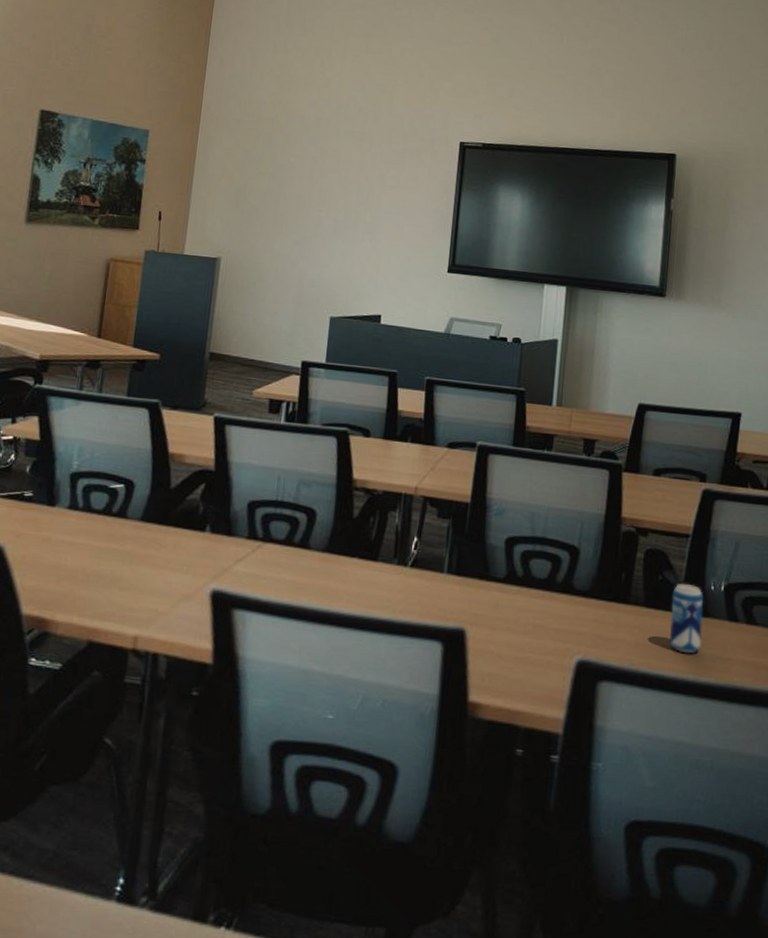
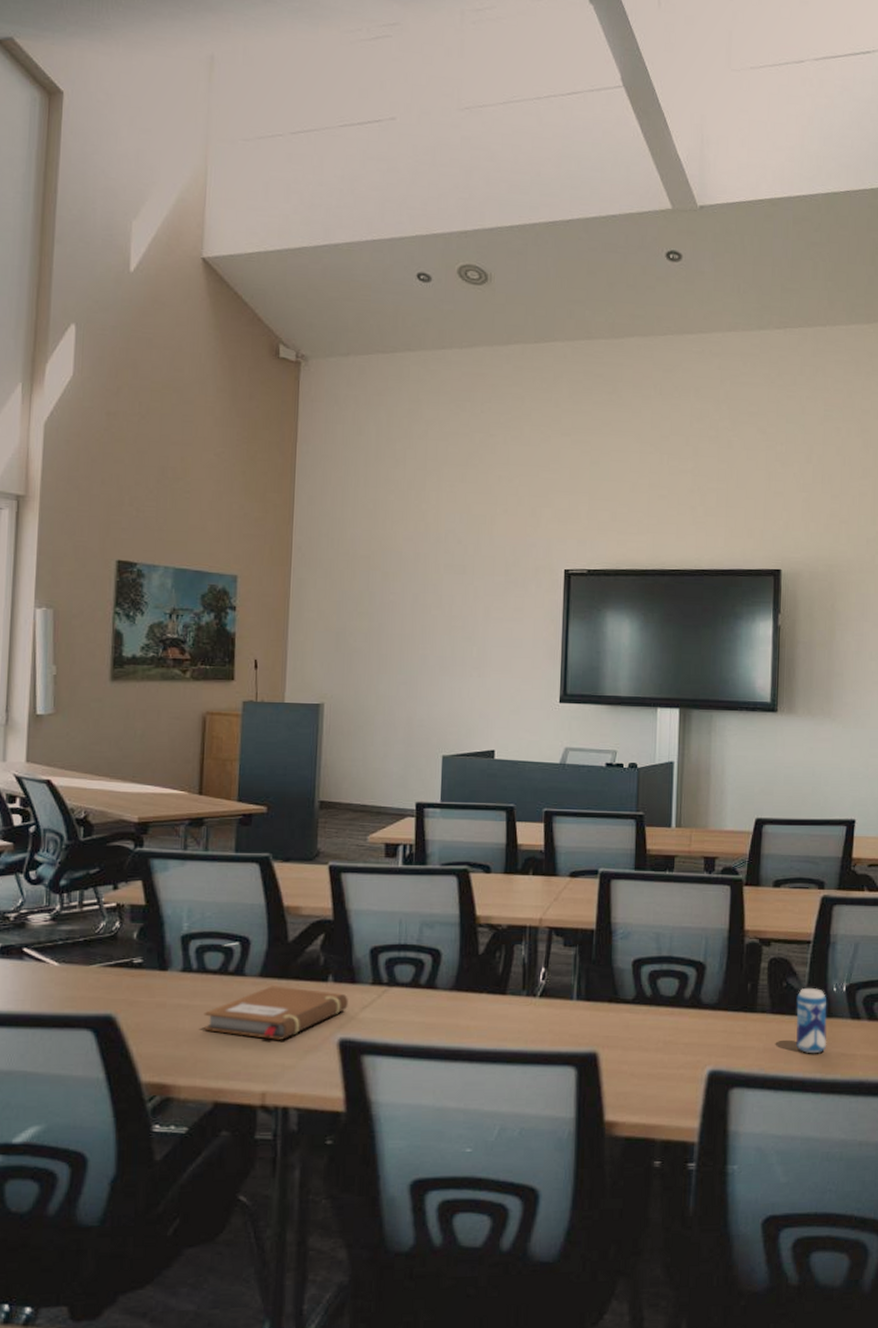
notebook: none [83,530,224,586] -> present [203,986,348,1040]

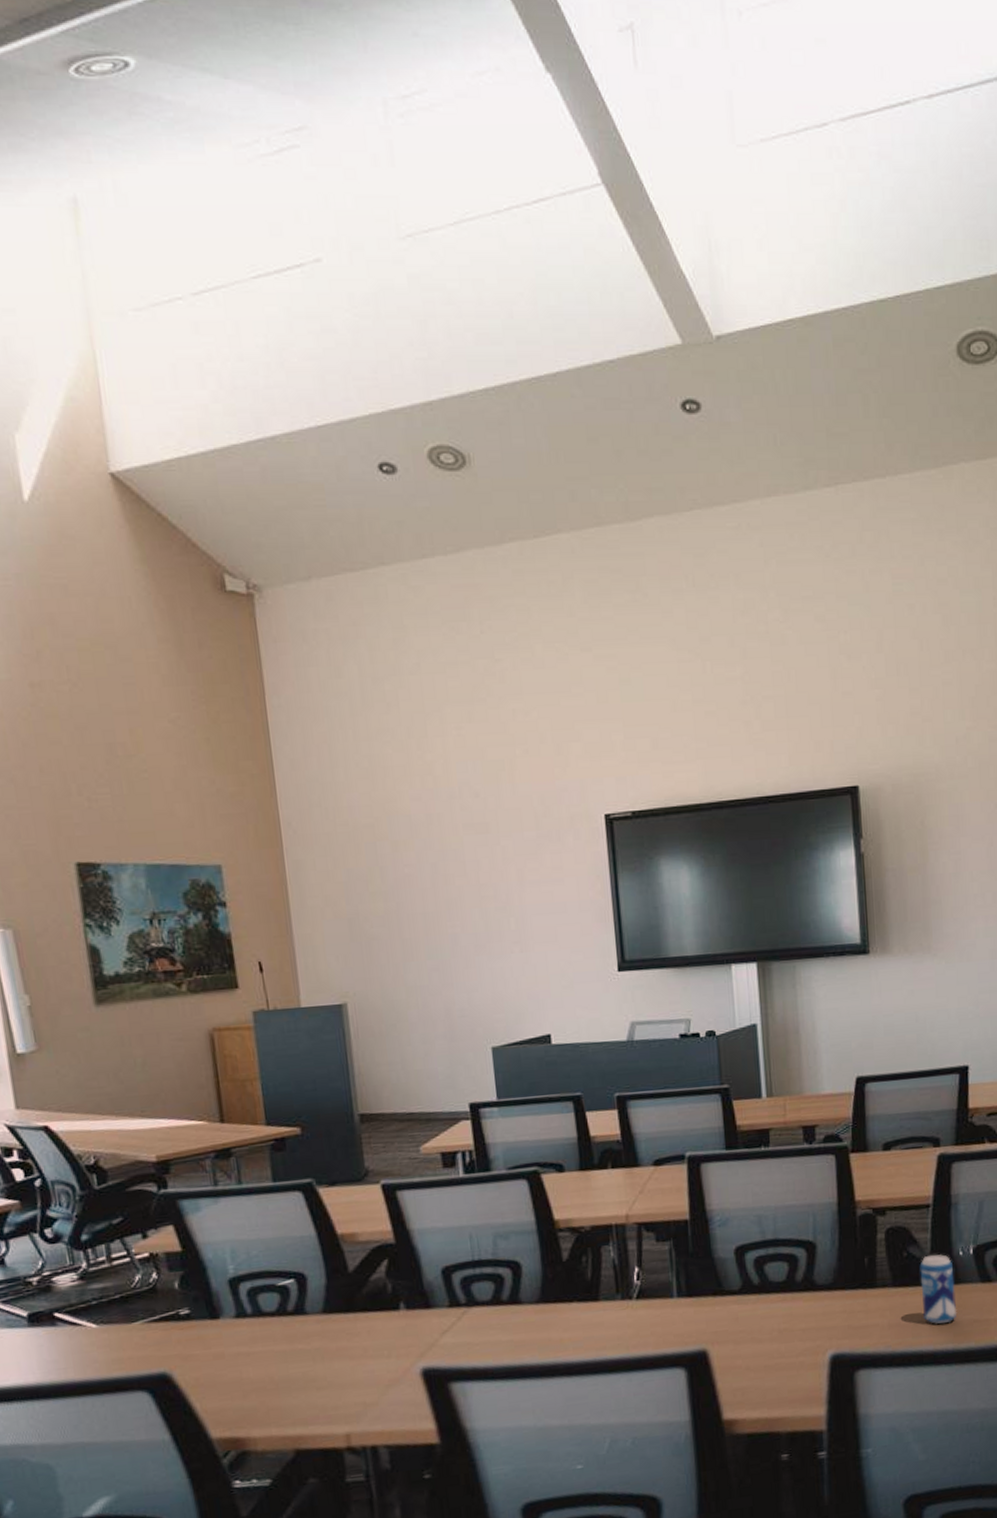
notebook: present [203,986,348,1040] -> none [267,1320,426,1378]

